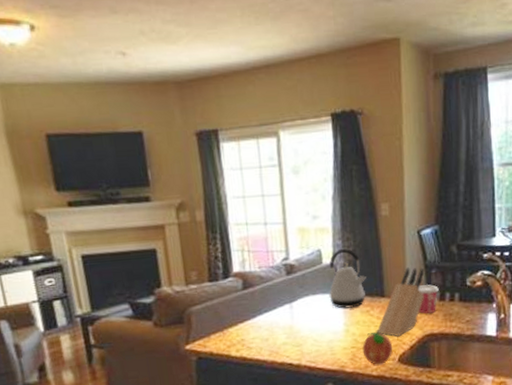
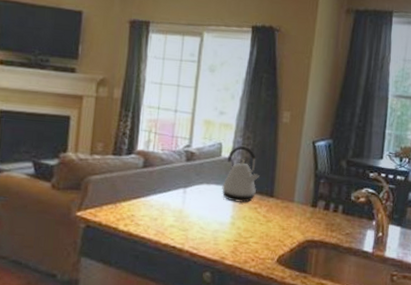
fruit: present [362,330,393,365] -> none [244,228,274,262]
knife block: present [377,267,425,336] -> none [262,173,314,237]
cup: present [418,284,439,314] -> none [303,192,325,220]

